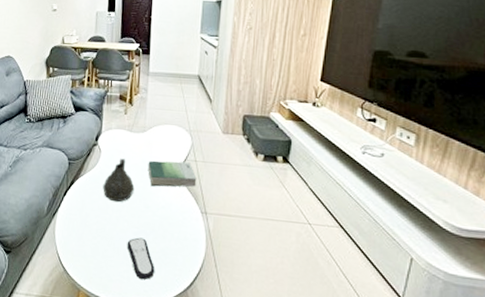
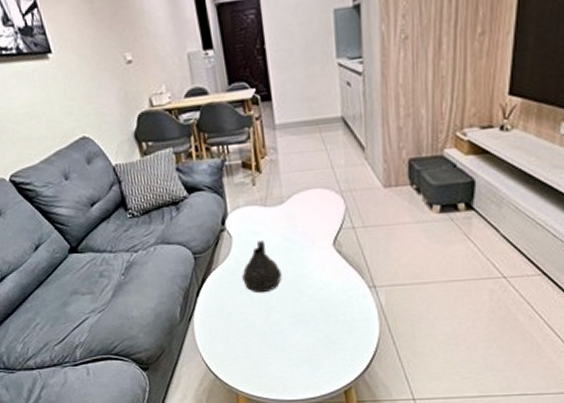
remote control: present [127,237,155,280] -> none [284,327,323,372]
book: present [147,160,197,188] -> none [293,231,359,268]

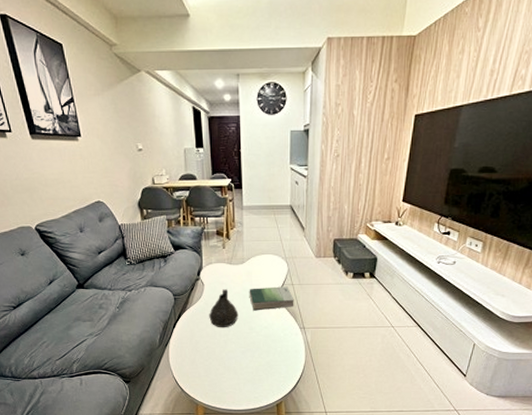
book: none [293,231,359,268] -> present [249,286,294,311]

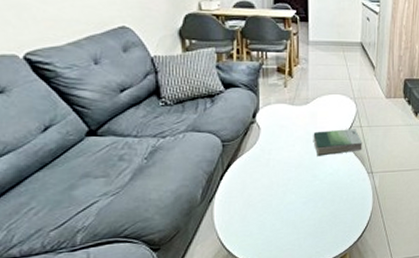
teapot: present [209,289,239,328] -> none [265,133,300,177]

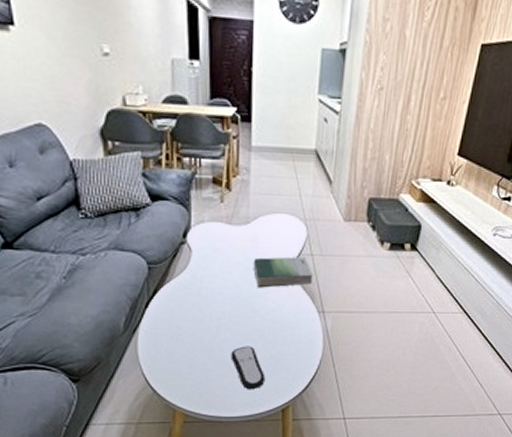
remote control: none [296,206,326,243] -> present [231,346,266,390]

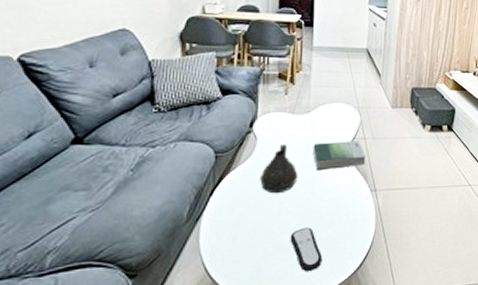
teapot: none [197,257,238,310] -> present [260,144,298,194]

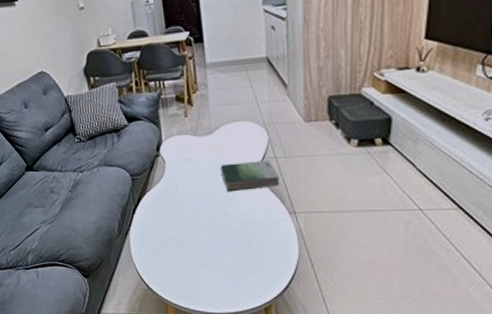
teapot: present [260,144,298,194] -> none [173,166,210,214]
remote control: present [290,227,323,272] -> none [210,246,245,288]

